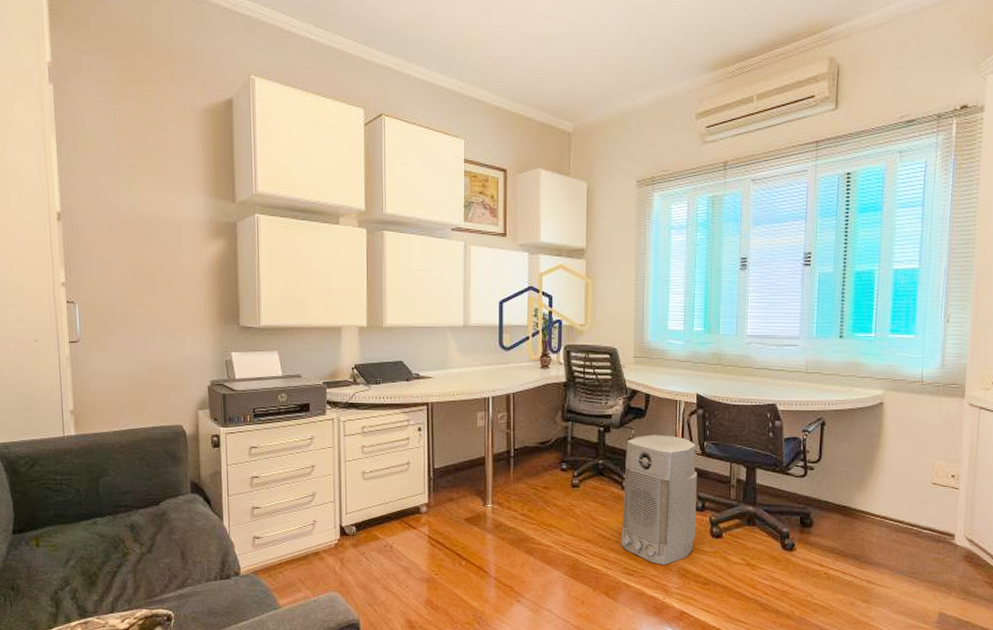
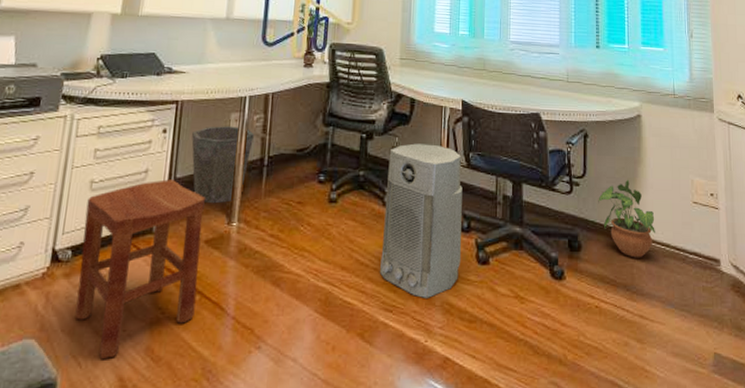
stool: none [362,470,462,607] -> present [75,179,206,359]
waste bin: none [444,424,499,489] -> present [191,126,254,204]
potted plant: none [832,463,890,533] -> present [598,179,655,258]

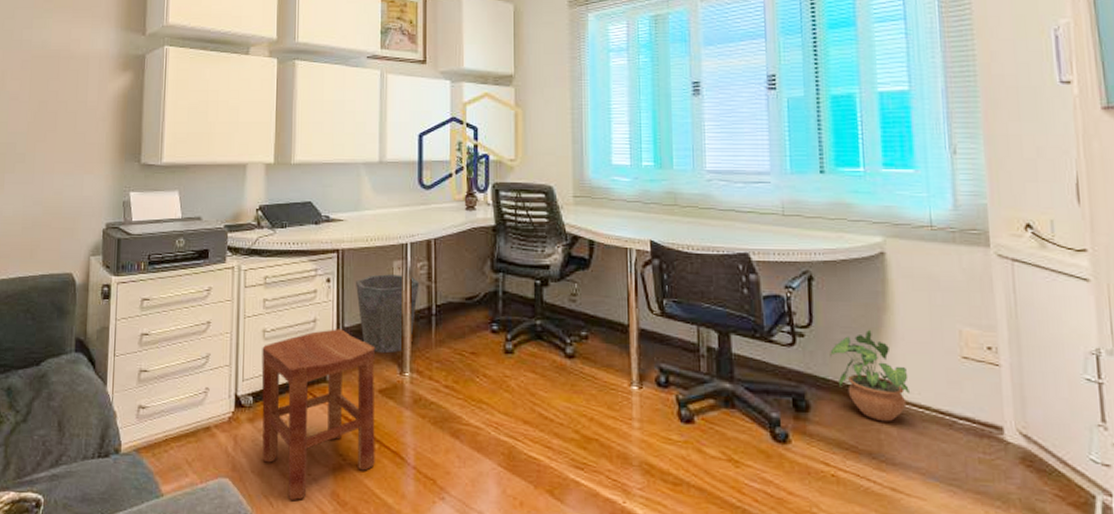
air purifier: present [379,143,463,298] -> none [565,290,660,457]

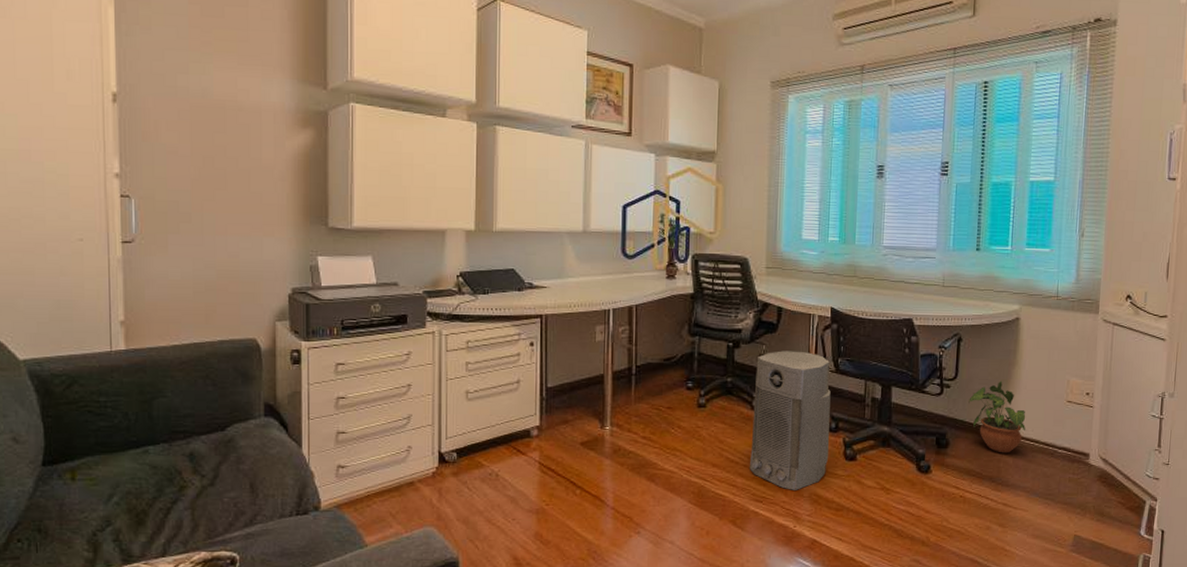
stool: present [261,329,376,500] -> none [465,389,578,542]
waste bin: present [356,274,419,354] -> none [559,338,620,410]
air purifier: none [565,290,660,457] -> present [749,350,831,490]

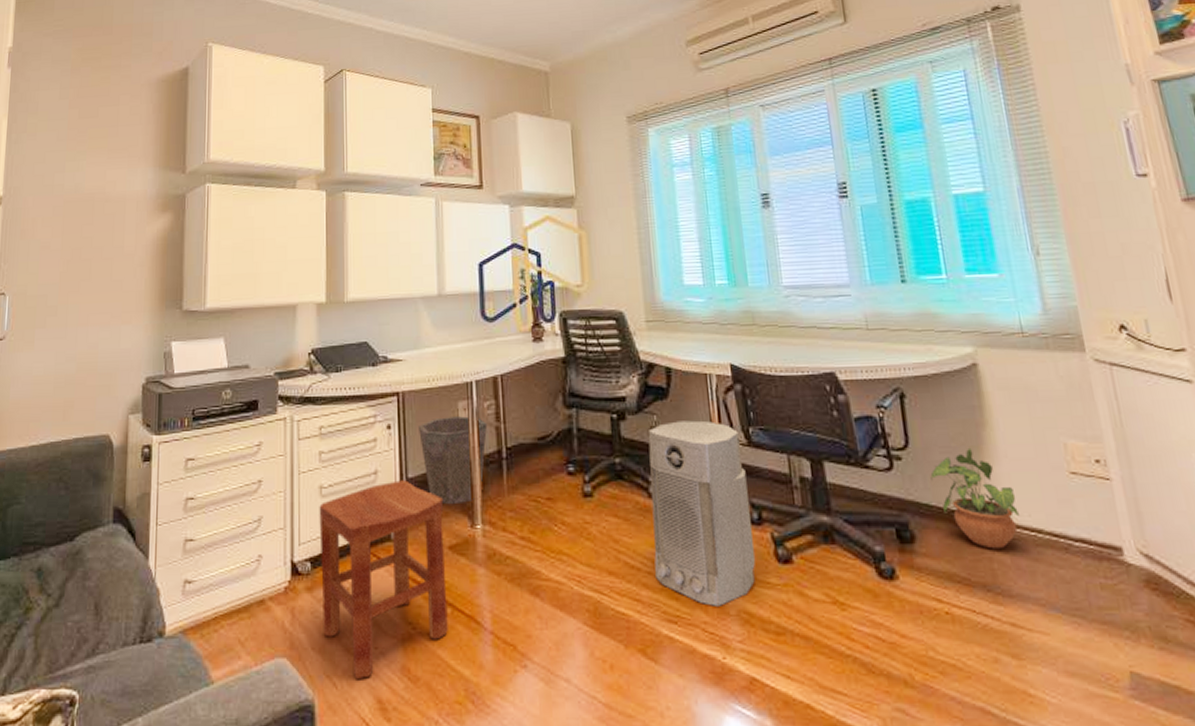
stool: none [465,389,578,542] -> present [319,480,448,679]
waste bin: none [559,338,620,410] -> present [419,416,487,505]

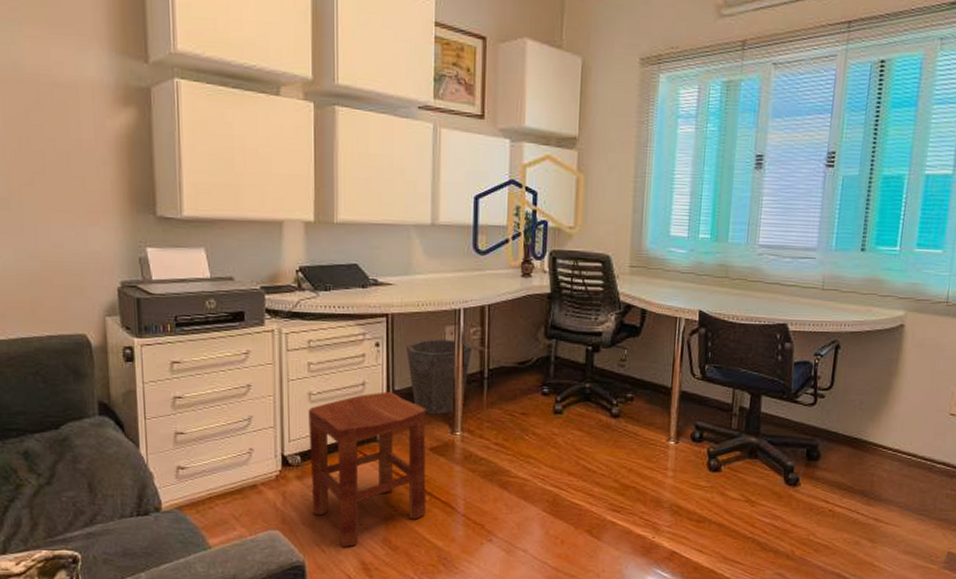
air purifier: present [648,420,756,606] -> none [606,356,696,501]
potted plant: present [930,447,1019,549] -> none [843,391,905,467]

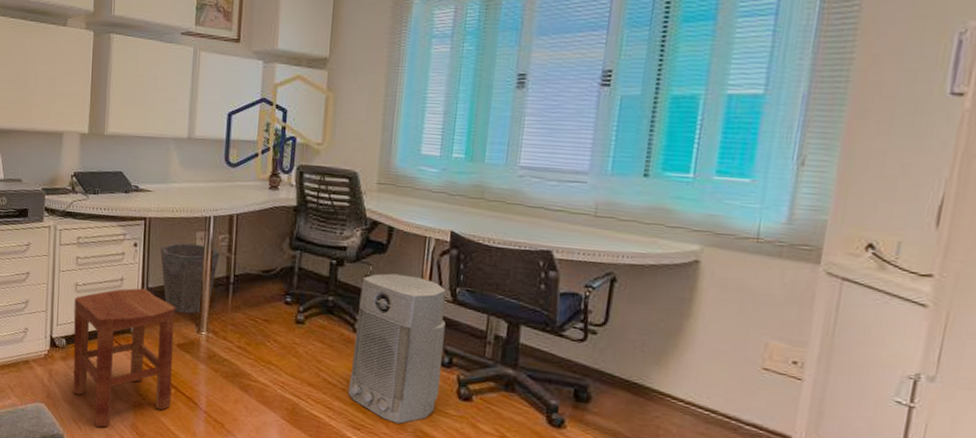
air purifier: none [606,356,696,501] -> present [347,273,446,424]

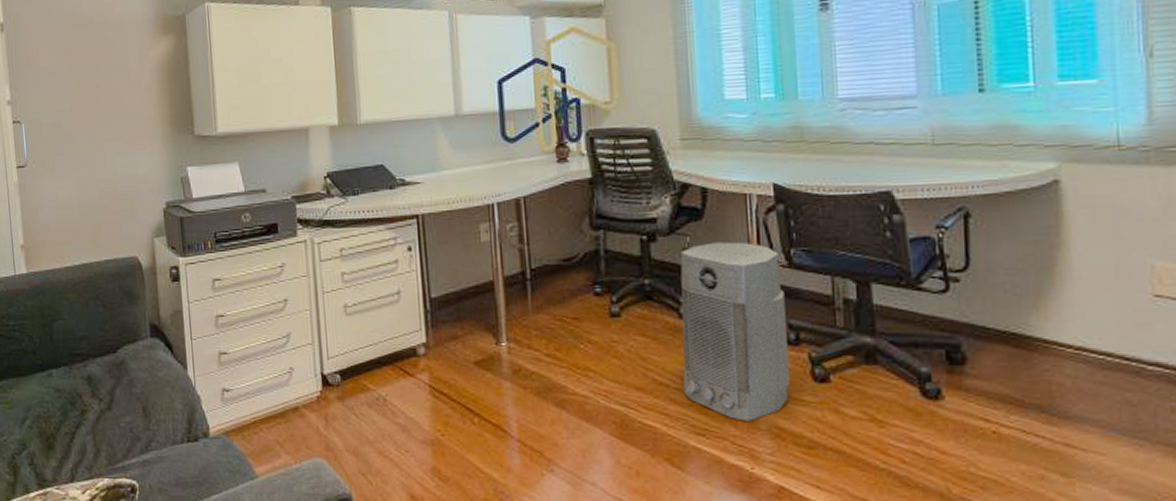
stool: present [73,288,177,427] -> none [345,300,476,477]
waste bin: present [160,243,219,314] -> none [440,238,510,324]

